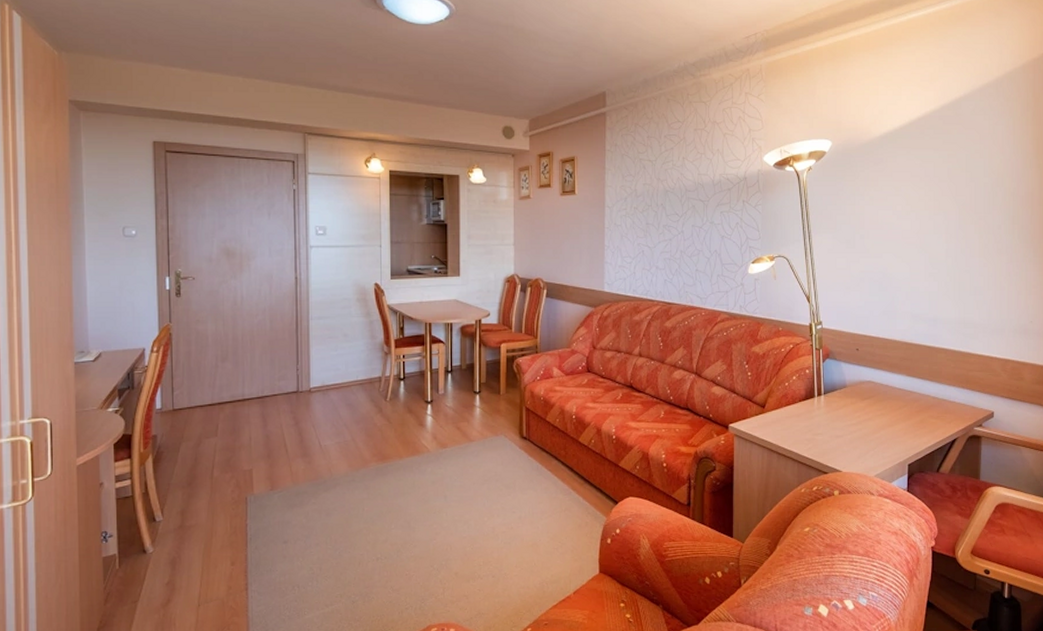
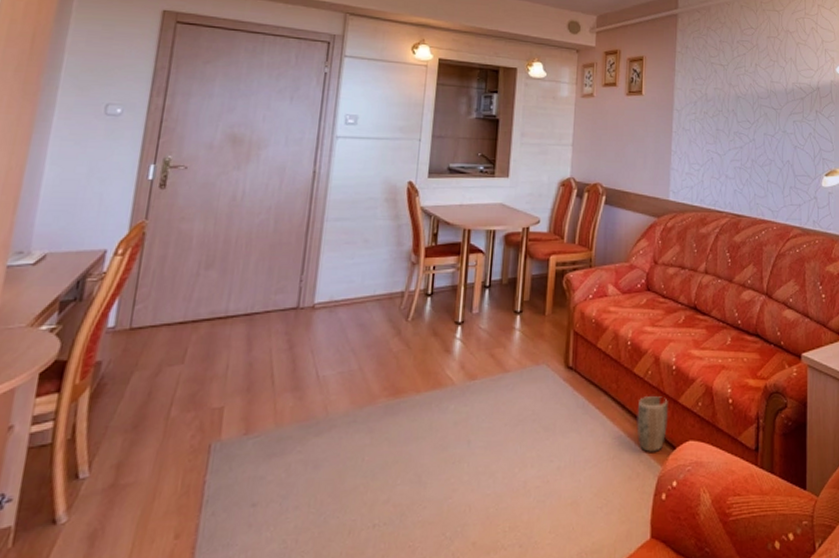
plant pot: none [583,461,611,506] -> present [636,396,669,452]

